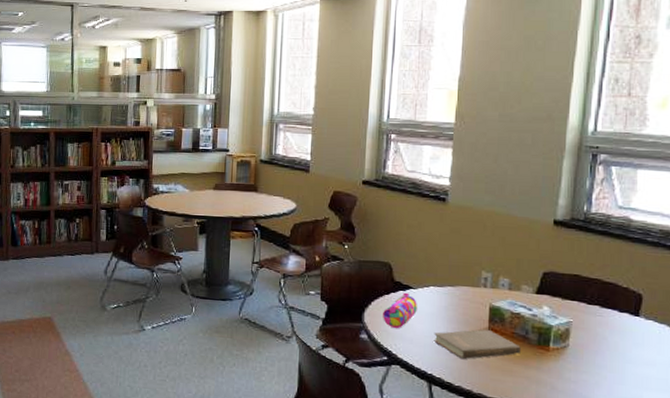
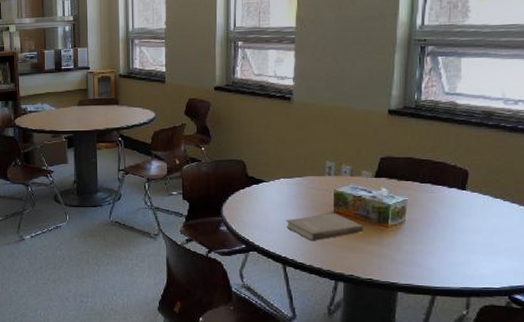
pencil case: present [383,292,417,329] -> none [239,186,270,219]

